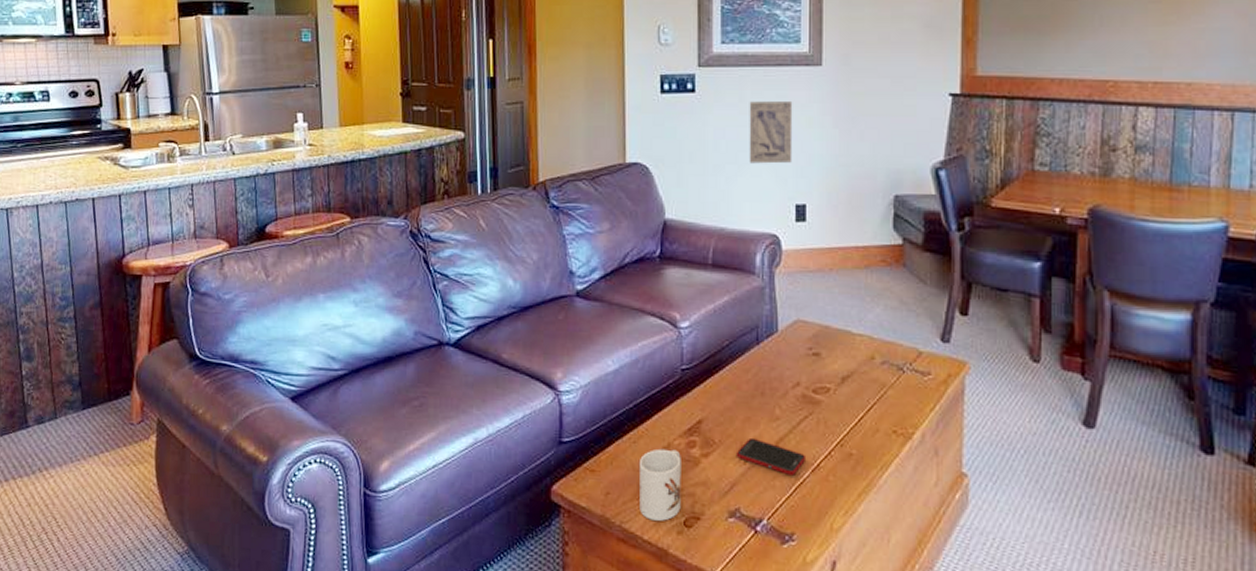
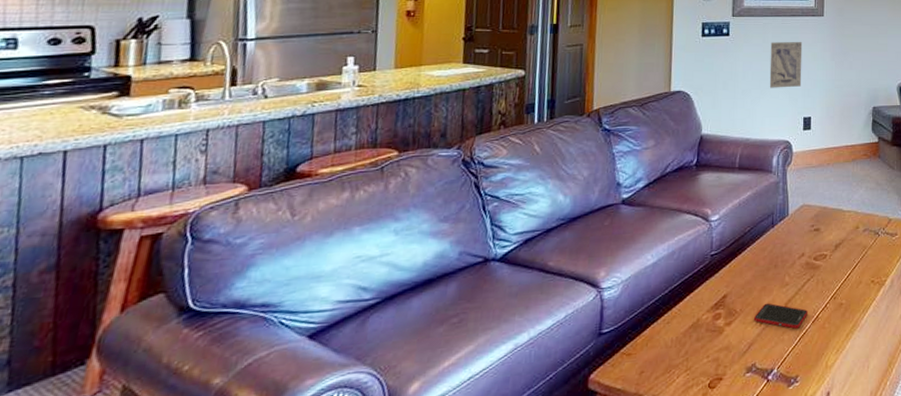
mug: present [638,448,681,521] -> none [670,323,708,389]

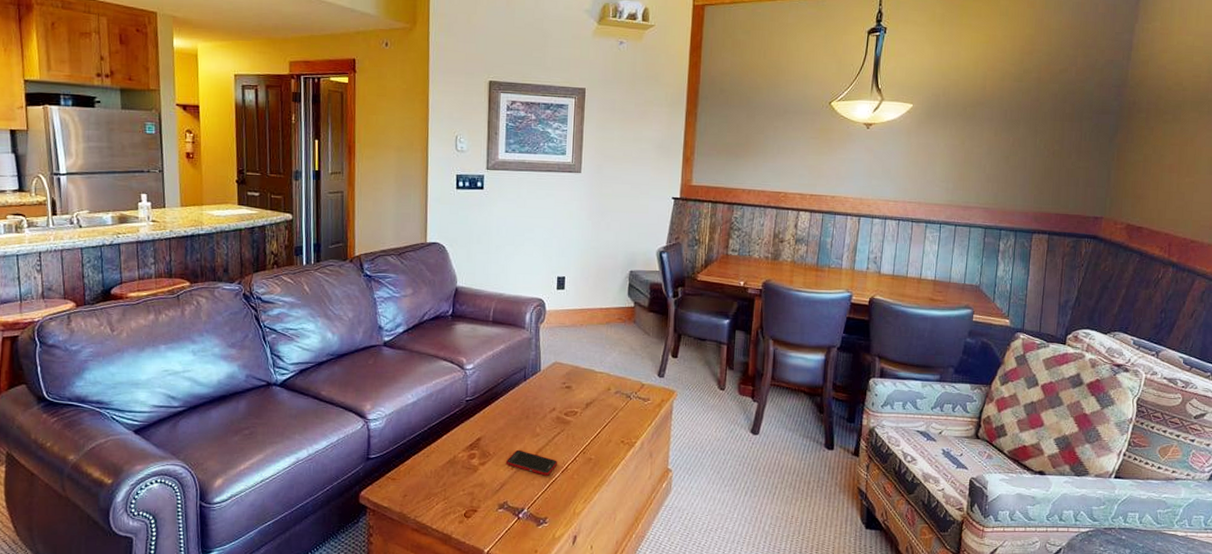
wall art: present [769,42,803,88] -> none [523,198,558,246]

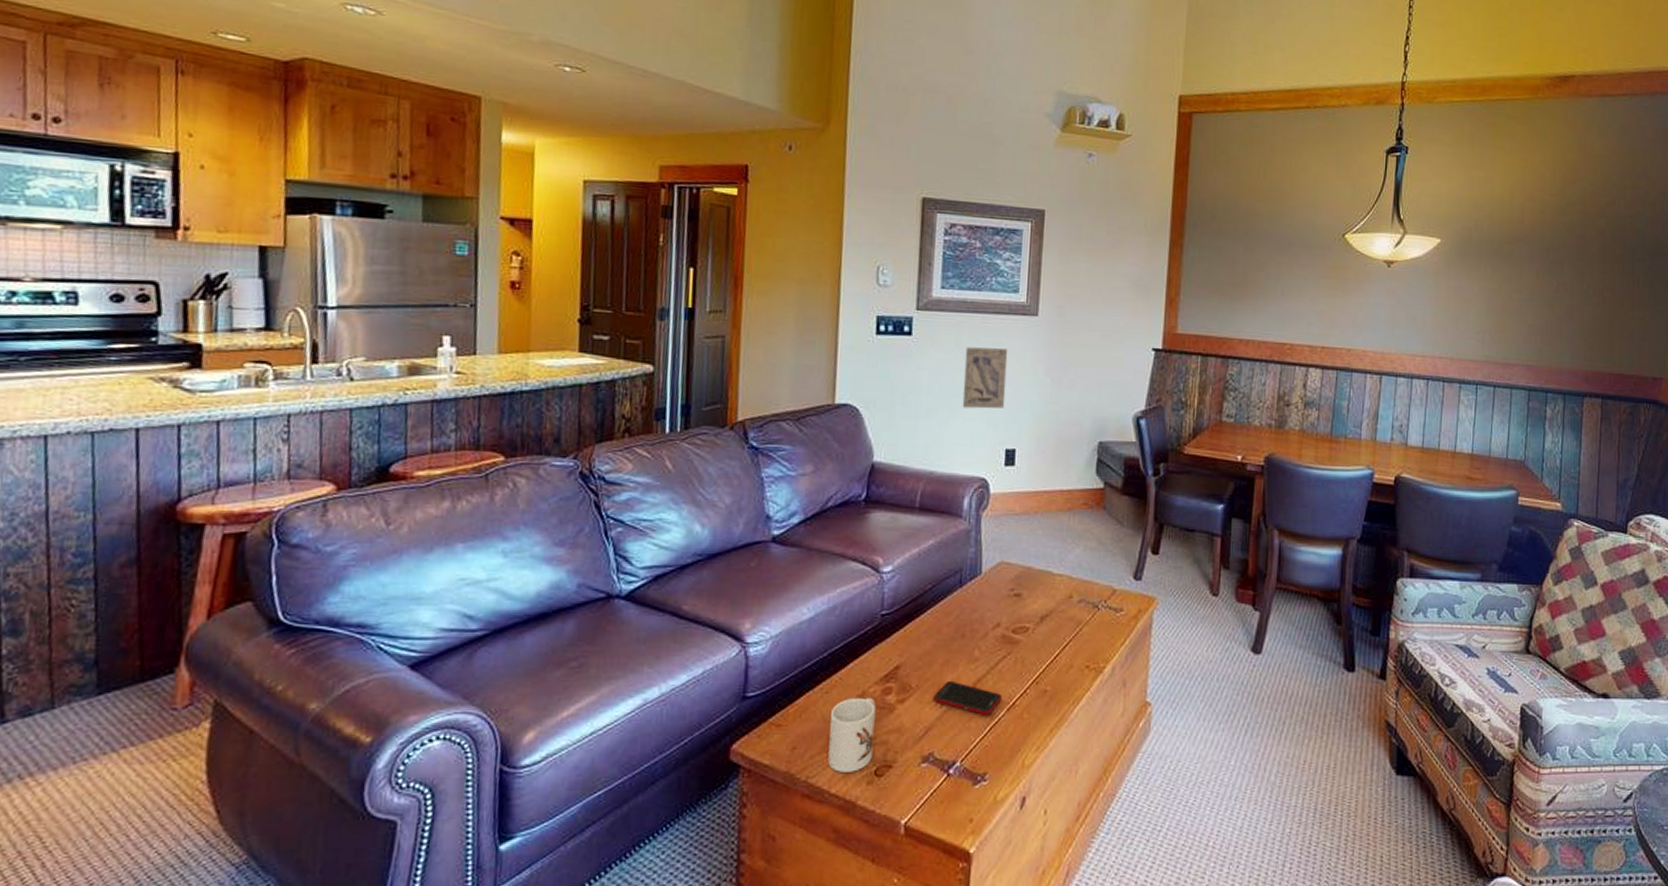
mug: none [430,460,464,514] -> present [828,697,876,772]
wall art: none [523,198,558,246] -> present [962,347,1008,409]

